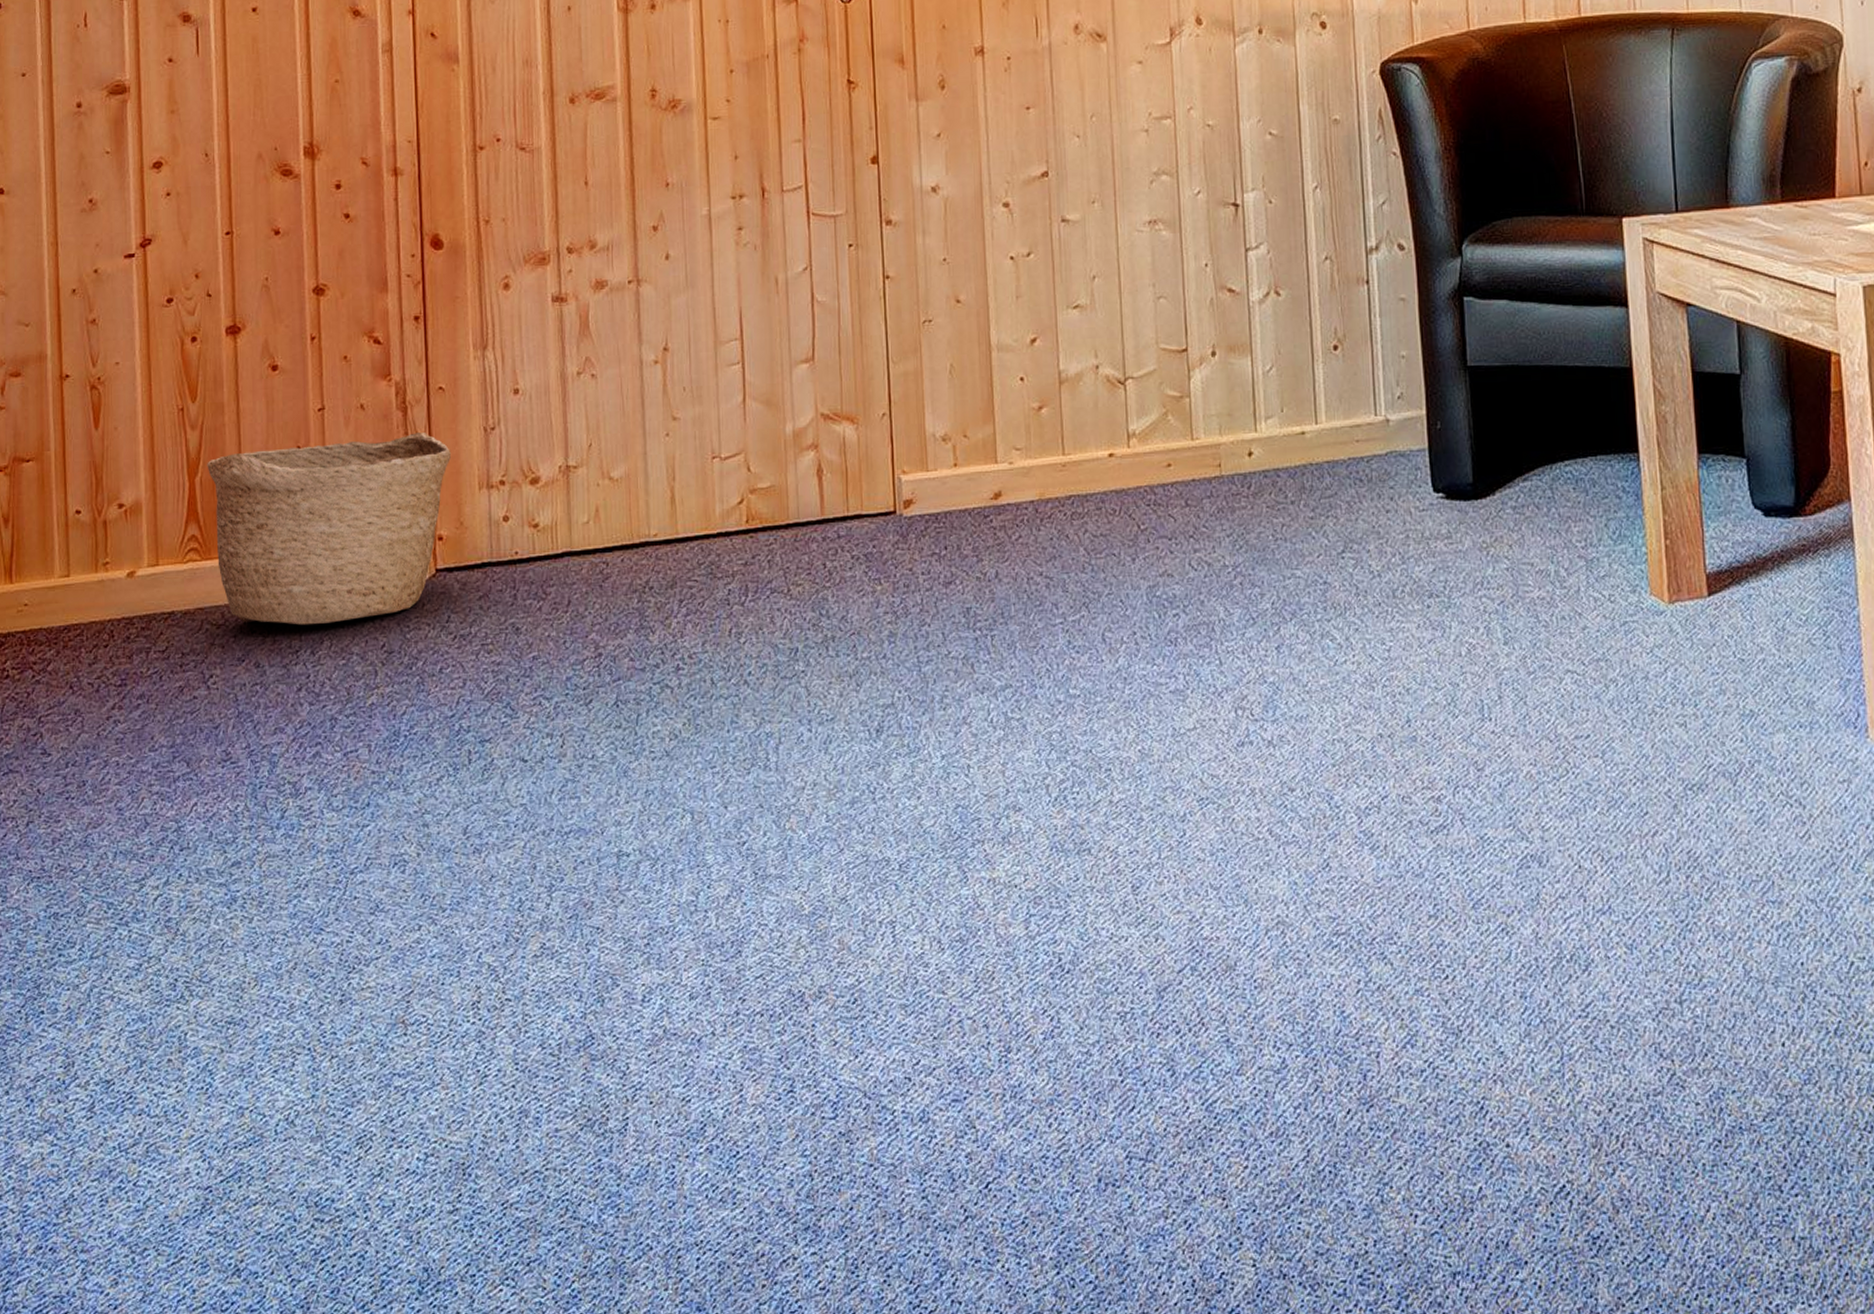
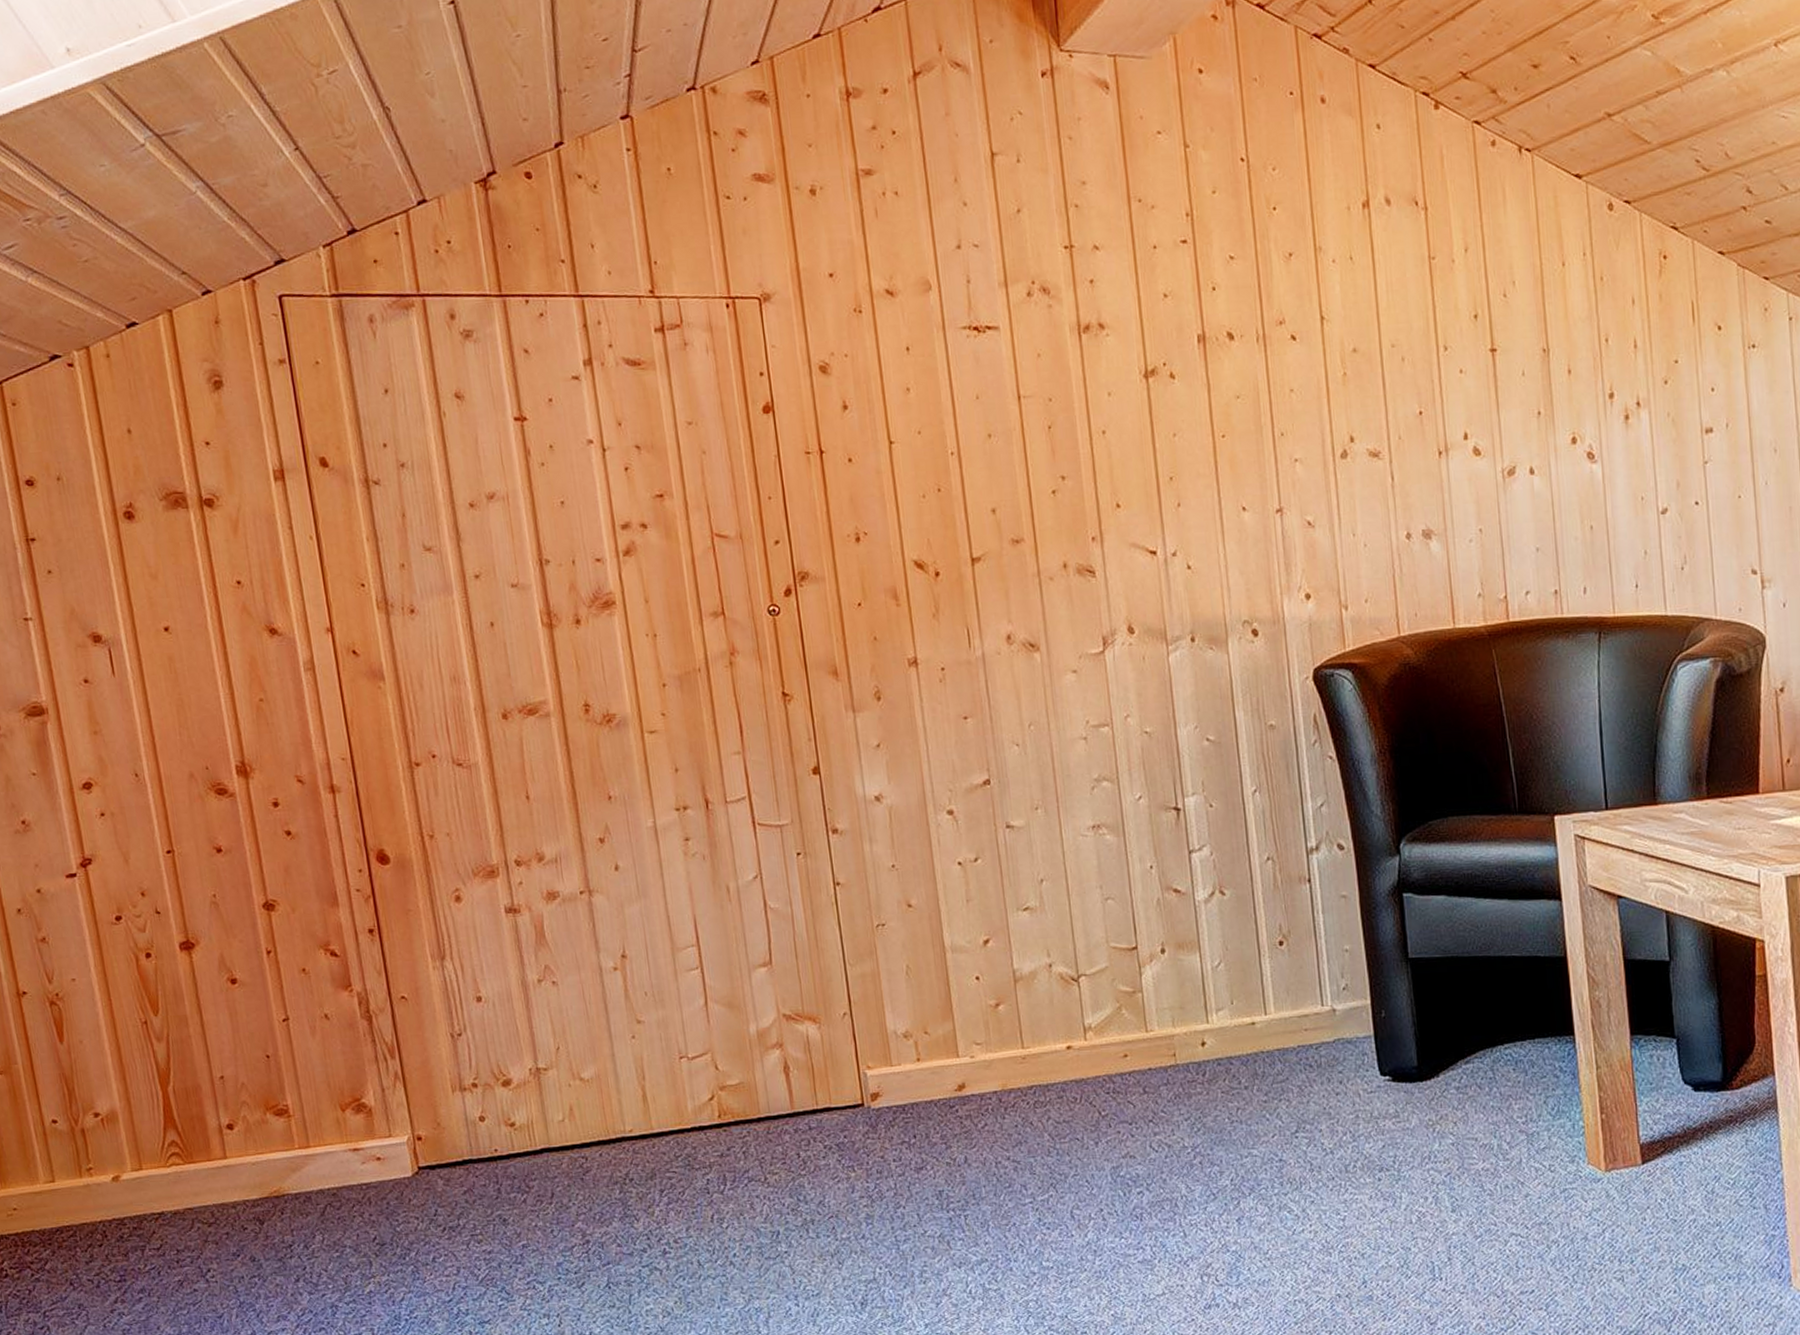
basket: present [207,432,452,625] -> none [177,1040,421,1222]

